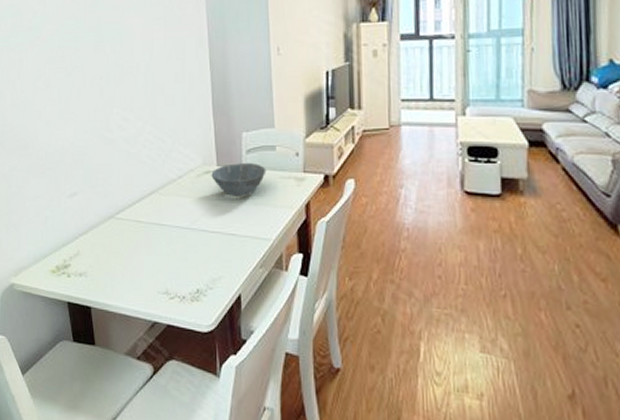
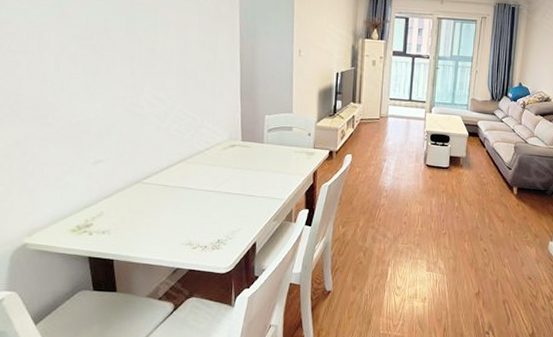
bowl: present [211,163,267,198] -> none [236,139,284,167]

